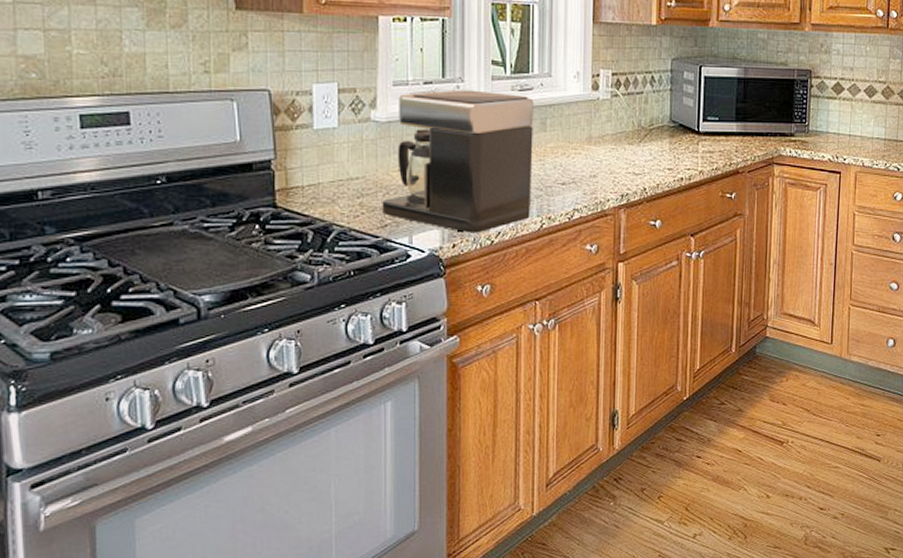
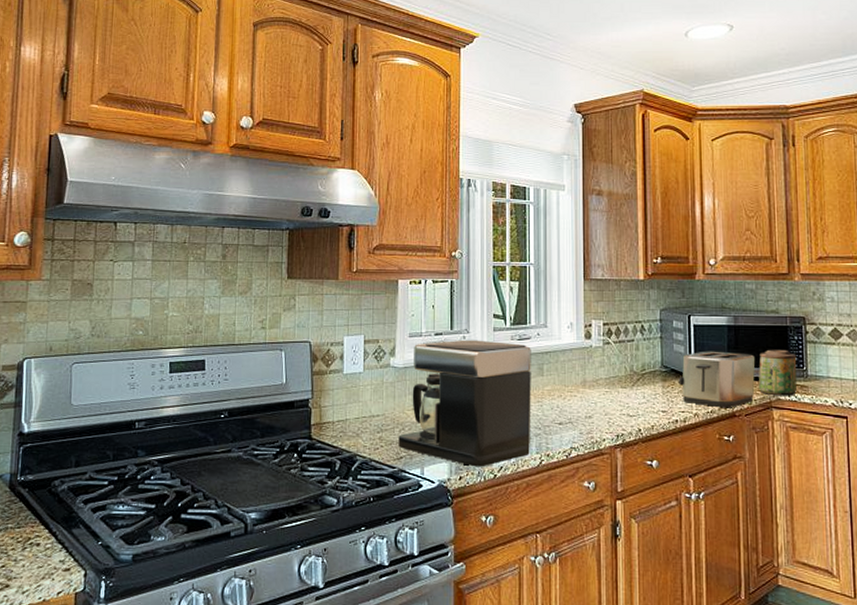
toaster: none [686,104,762,165] -> present [678,351,756,408]
canister: none [762,103,801,152] -> present [758,349,797,396]

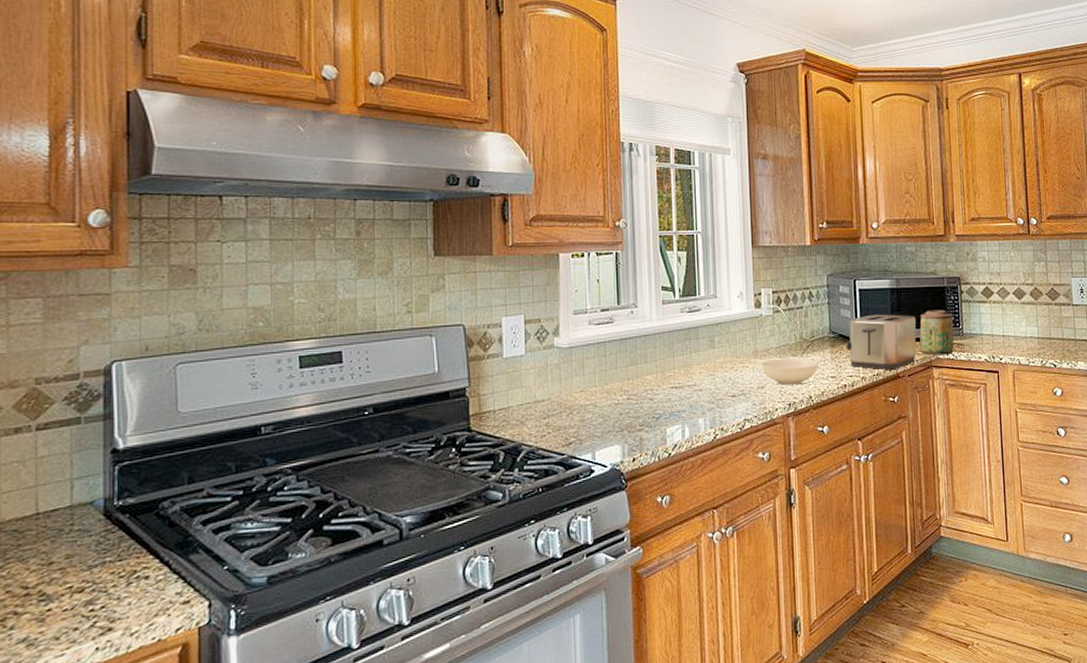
coffee maker: present [398,339,531,467] -> none [566,314,704,447]
bowl: none [590,390,649,417] -> present [761,358,819,385]

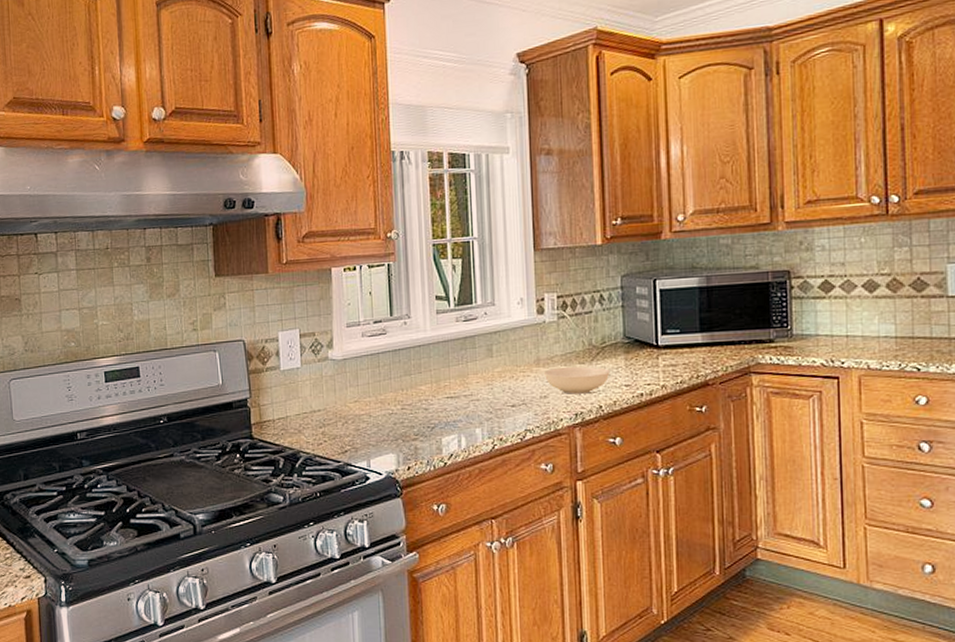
toaster: present [846,314,917,370] -> none [643,316,732,377]
canister: present [919,310,954,355] -> none [734,308,780,360]

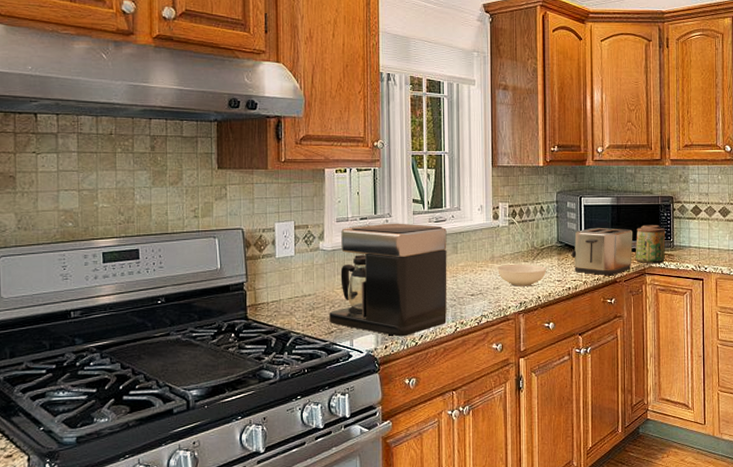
coffee maker: none [342,324,482,456] -> present [329,223,447,337]
toaster: none [643,316,732,377] -> present [571,227,633,276]
canister: none [734,308,780,360] -> present [635,224,666,264]

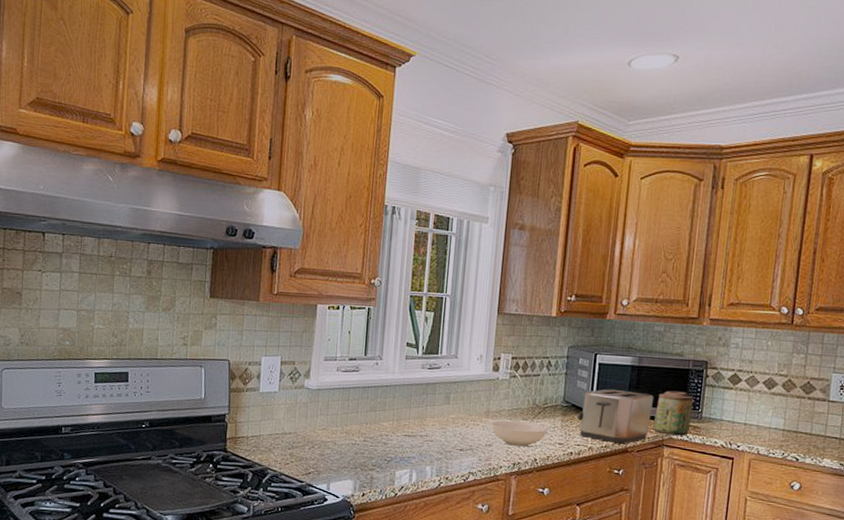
coffee maker: present [329,223,447,337] -> none [307,366,440,486]

